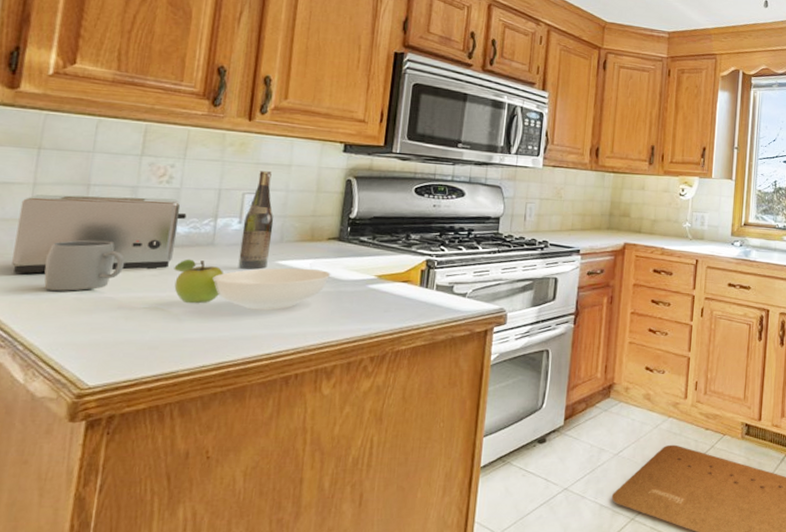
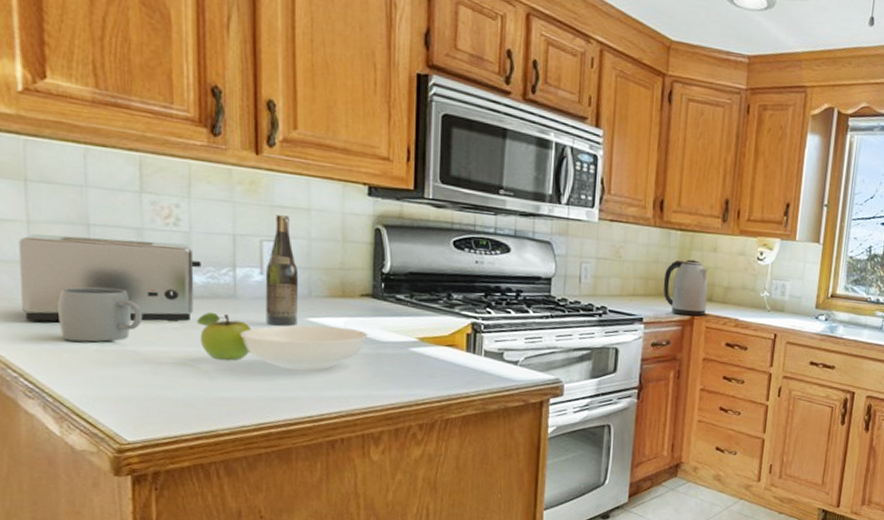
kettle: none [598,197,637,247] -> present [663,259,708,317]

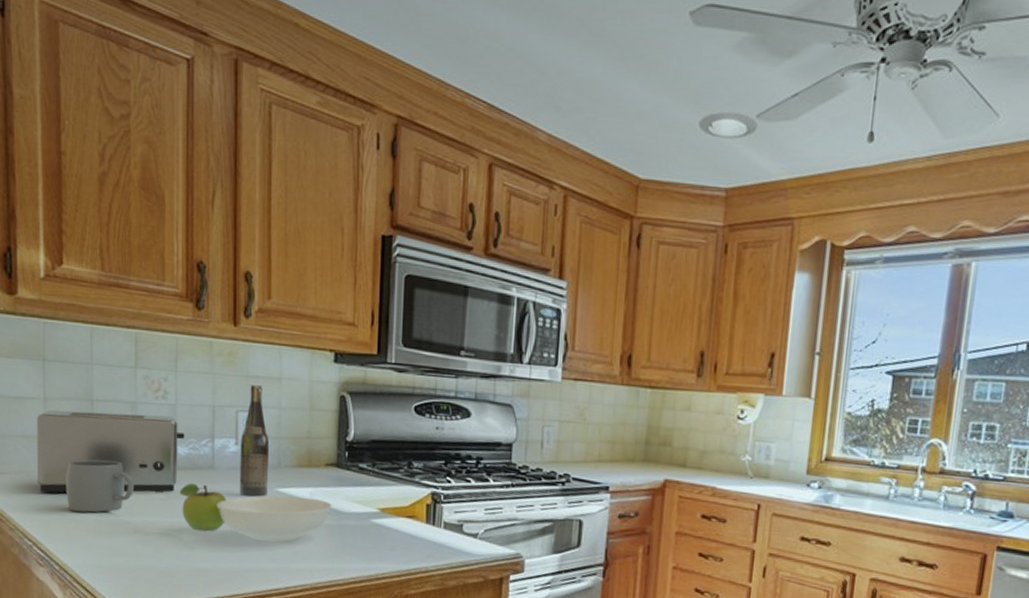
kettle: present [663,259,708,317] -> none [631,420,681,485]

